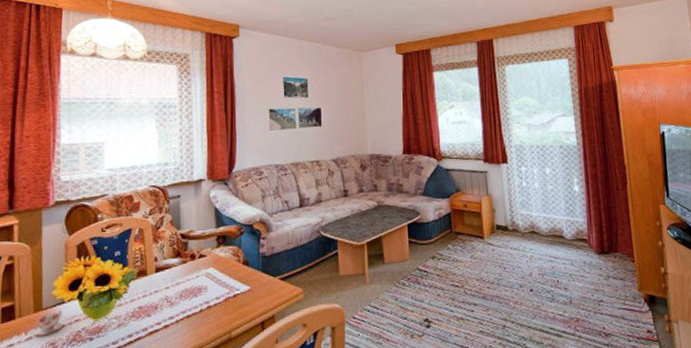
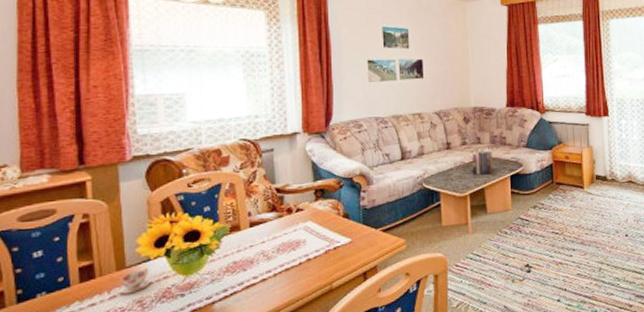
books: none [369,195,390,223] -> present [472,148,493,175]

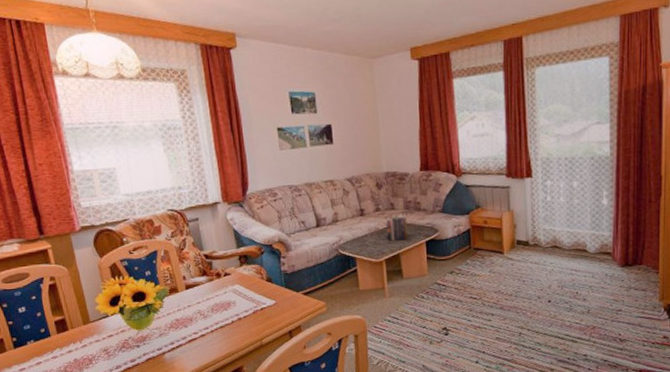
teacup: present [119,268,151,294] -> none [87,323,112,344]

